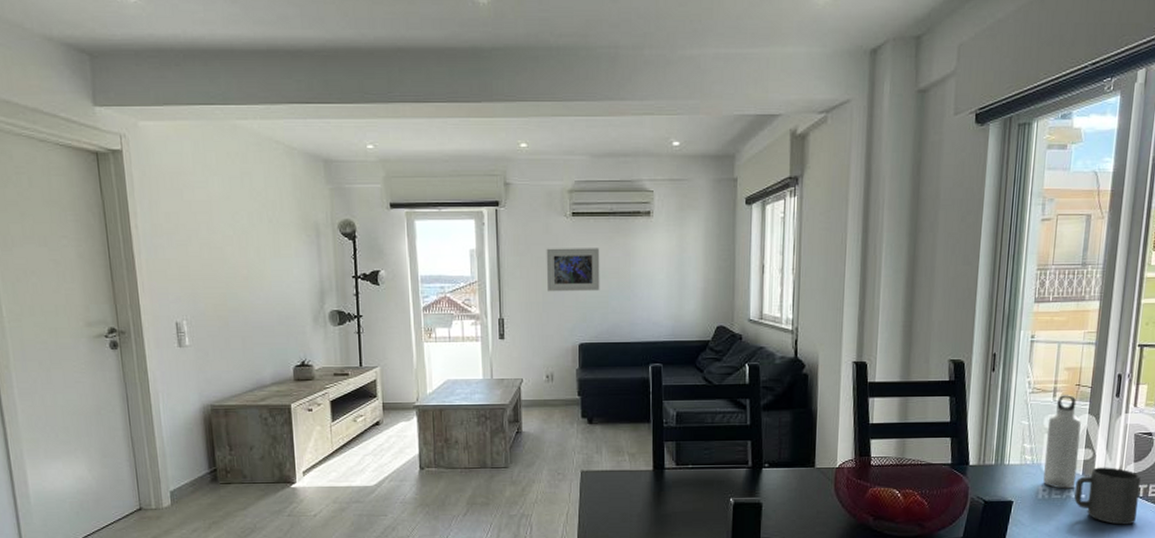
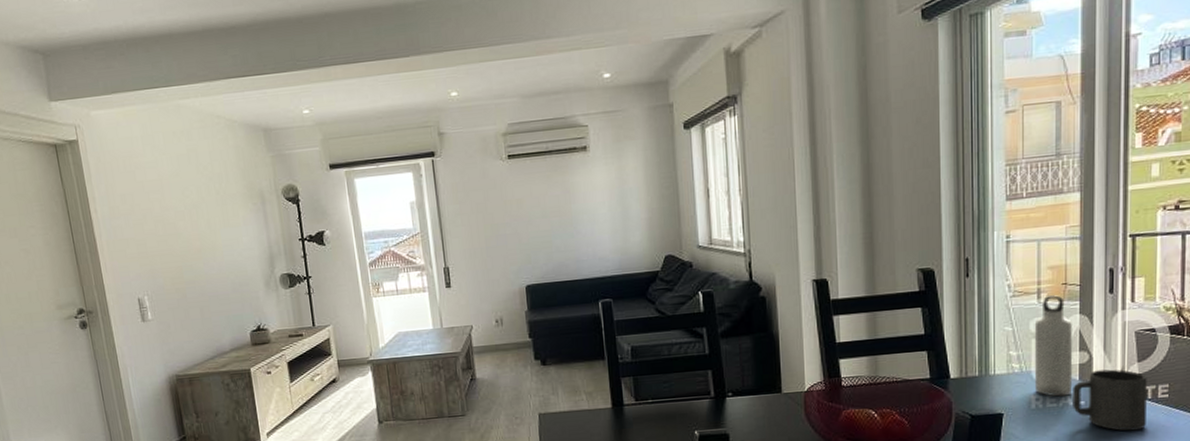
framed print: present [546,248,600,292] -> none [485,188,543,237]

